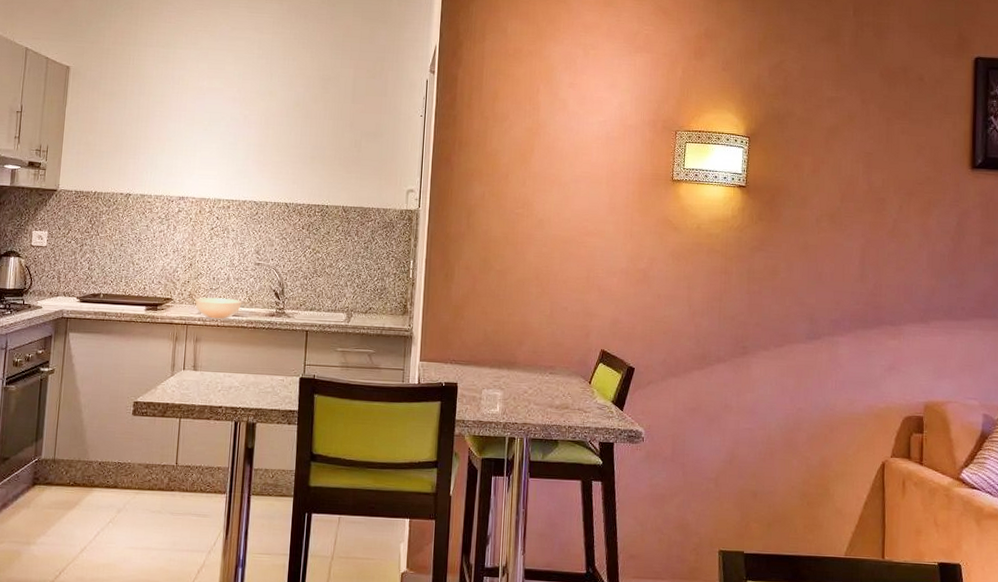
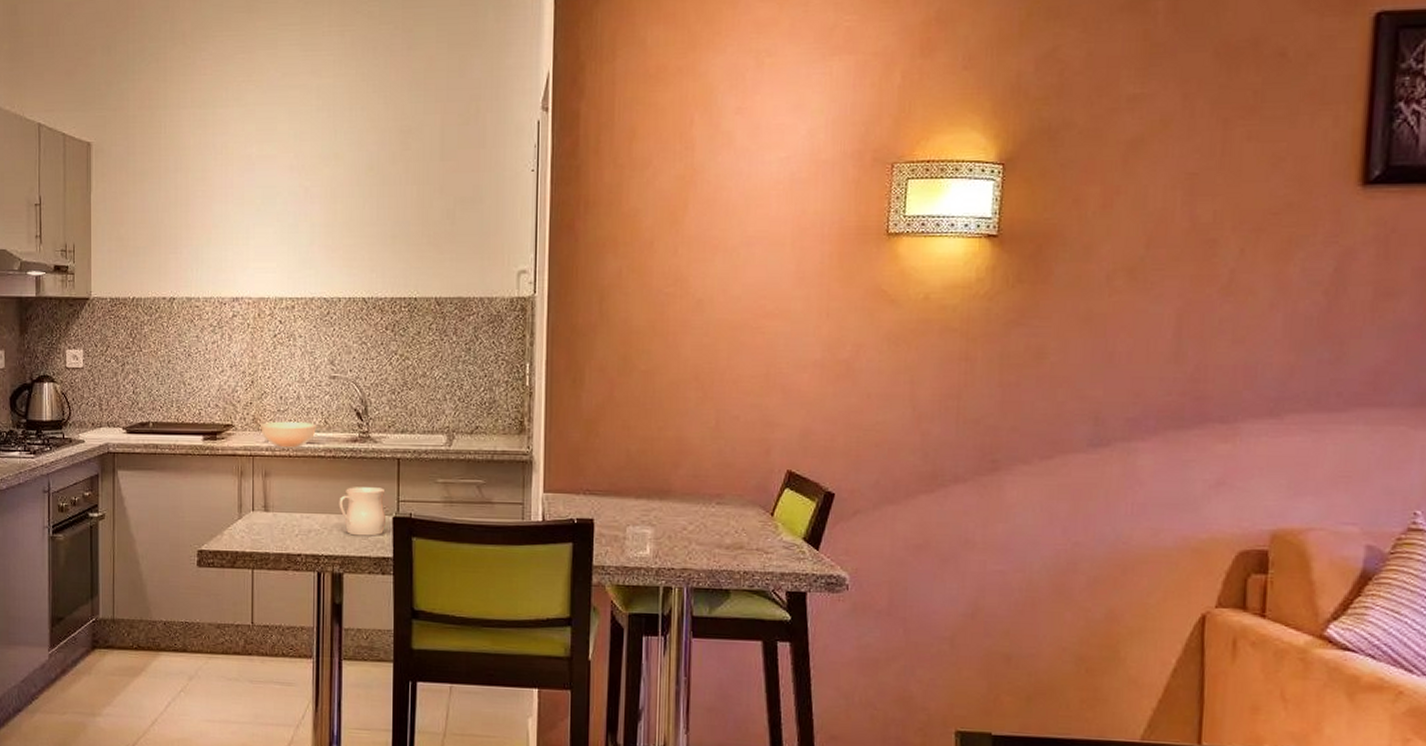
mug: none [256,352,295,393] -> present [339,487,386,536]

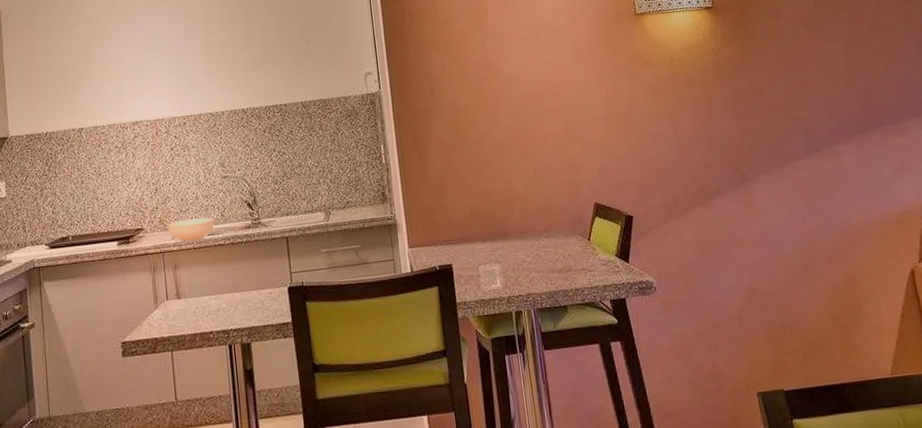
mug: present [339,487,386,536] -> none [240,263,282,308]

